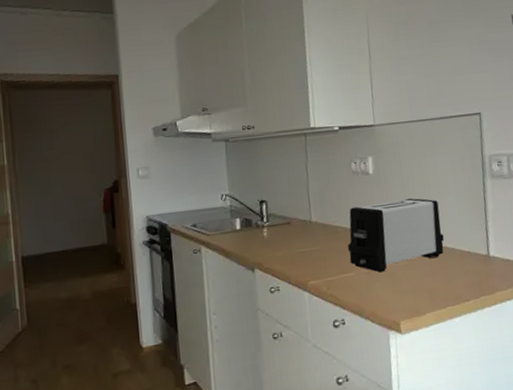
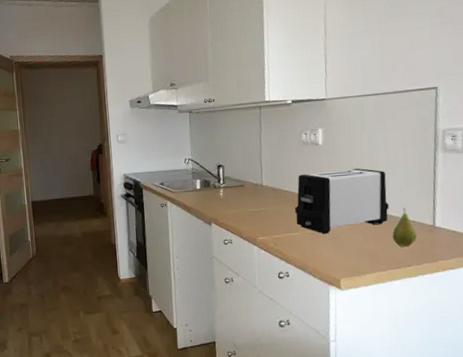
fruit: none [449,238,473,281] -> present [392,208,417,248]

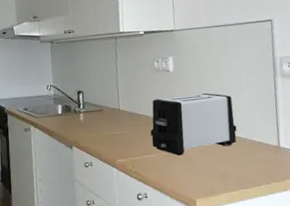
fruit: present [392,208,417,248] -> none [241,130,264,168]

